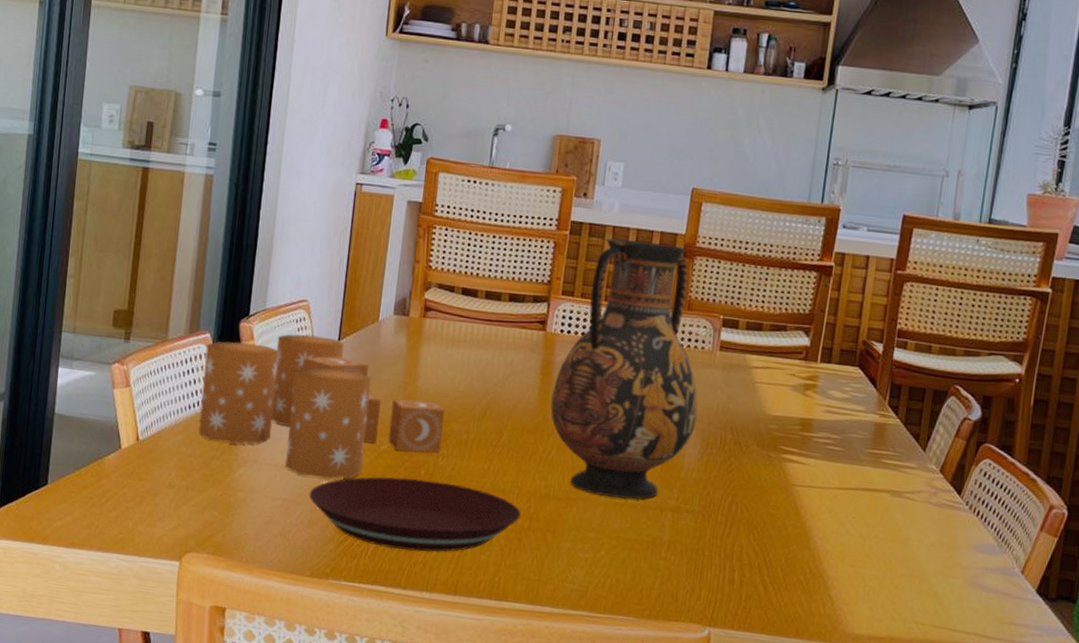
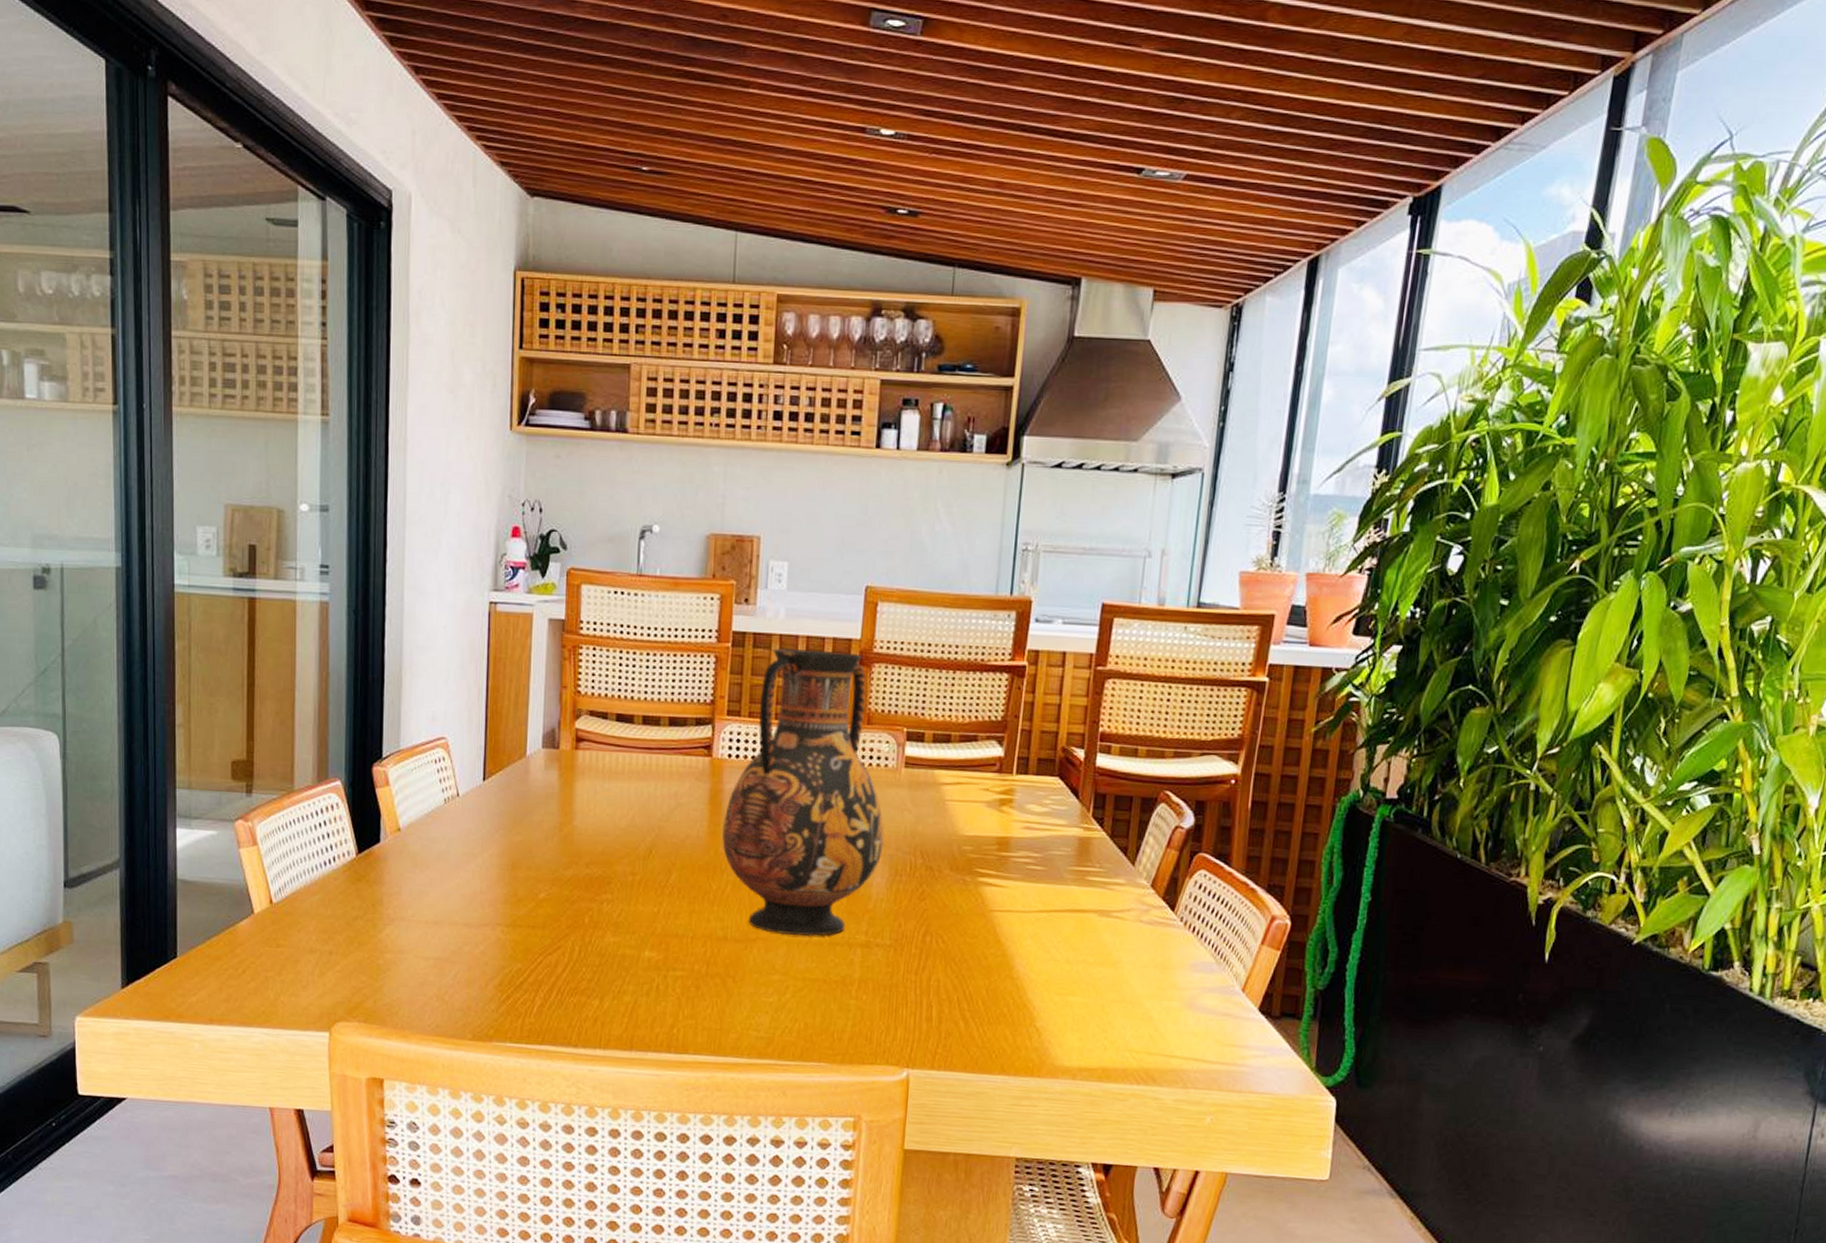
candle: present [198,333,445,479] -> none [336,775,606,934]
plate: present [309,476,521,553] -> none [464,927,697,1007]

